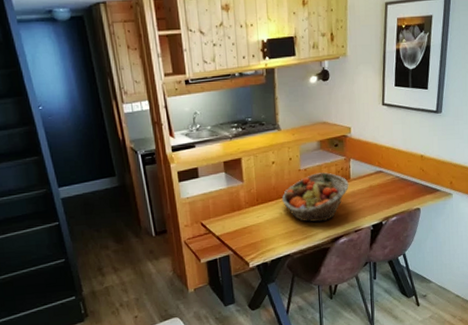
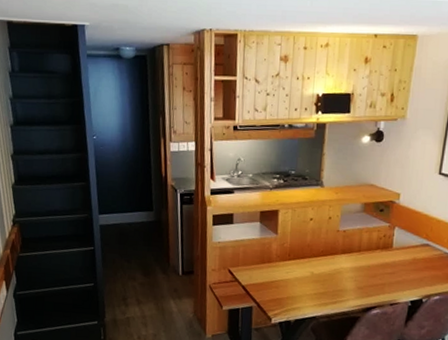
fruit basket: present [281,172,349,223] -> none [314,236,390,289]

